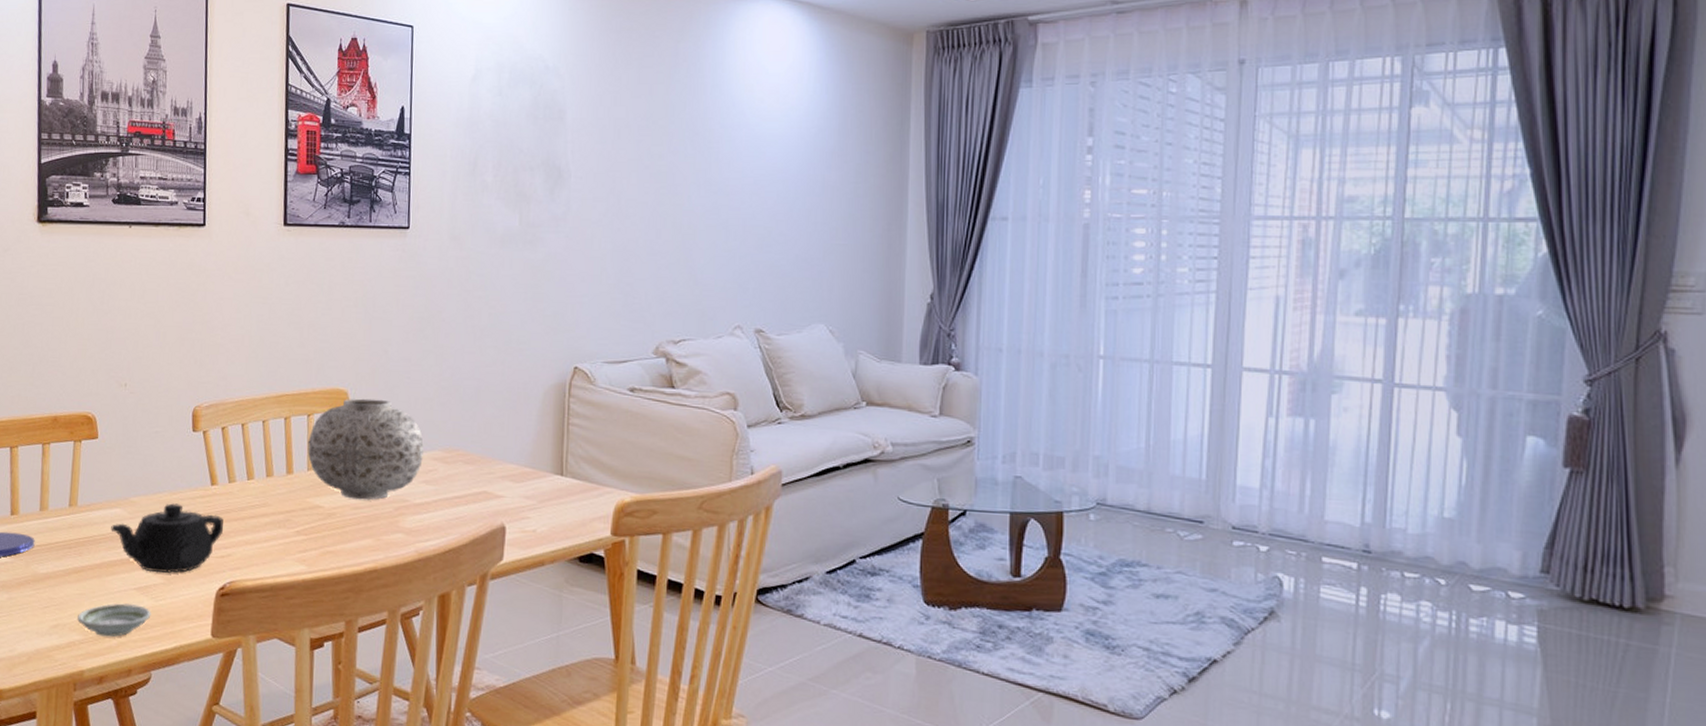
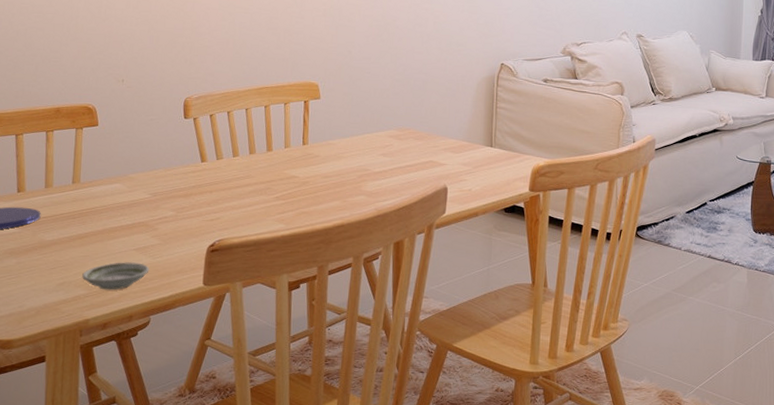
teapot: present [111,503,223,573] -> none [111,178,212,236]
vase: present [307,398,424,500] -> none [284,90,382,171]

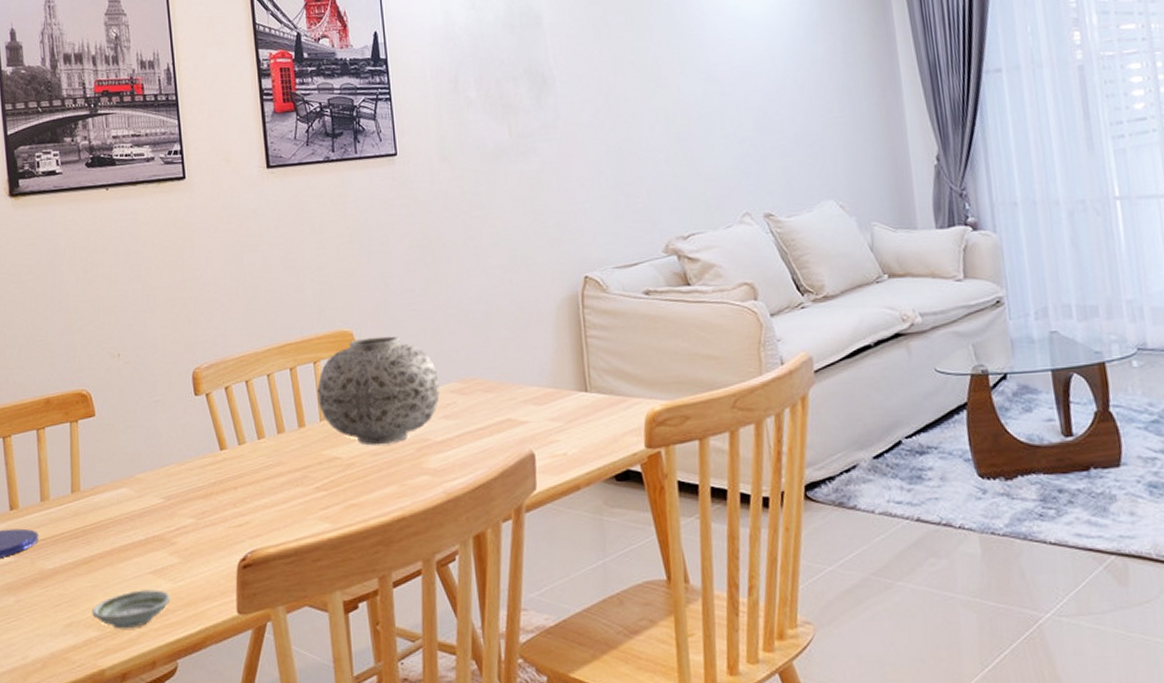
vase: none [284,90,382,171] -> present [317,336,440,446]

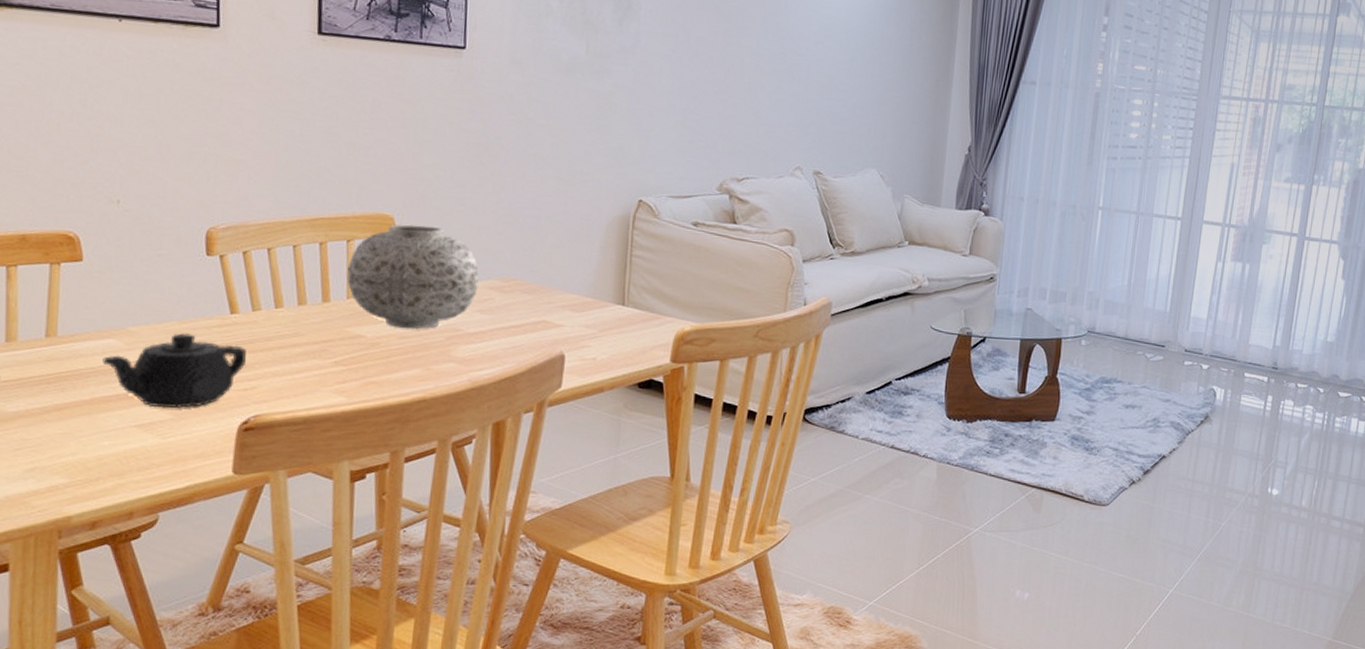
saucer: present [92,590,171,629] -> none [61,442,157,479]
teapot: none [118,474,238,553] -> present [103,333,246,409]

